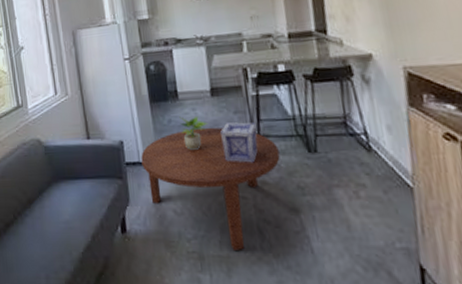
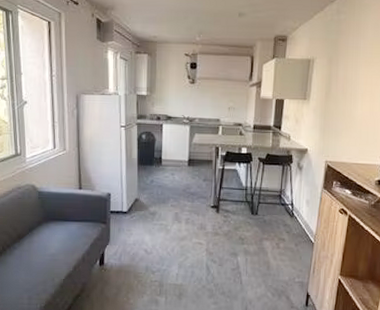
coffee table: present [141,127,280,252] -> none [124,189,231,282]
potted plant: present [179,116,208,151] -> none [160,179,182,207]
wooden crate: present [220,122,258,163] -> none [190,187,219,219]

